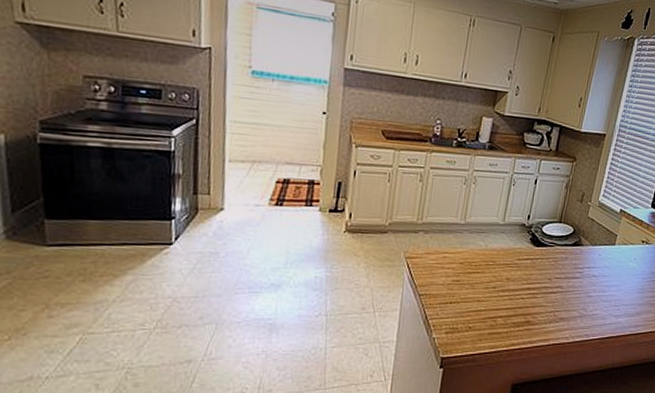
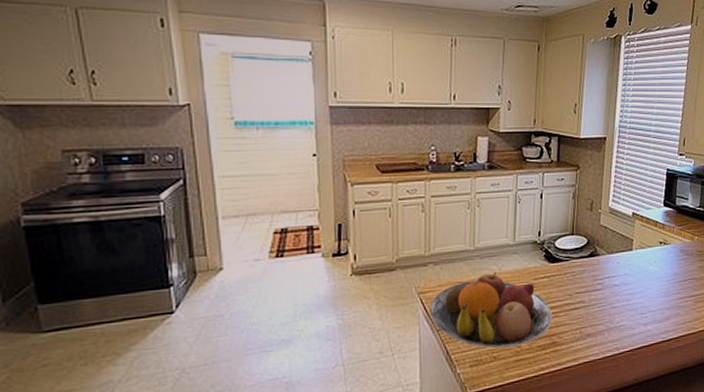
fruit bowl: none [413,247,530,320] -> present [429,271,552,349]

